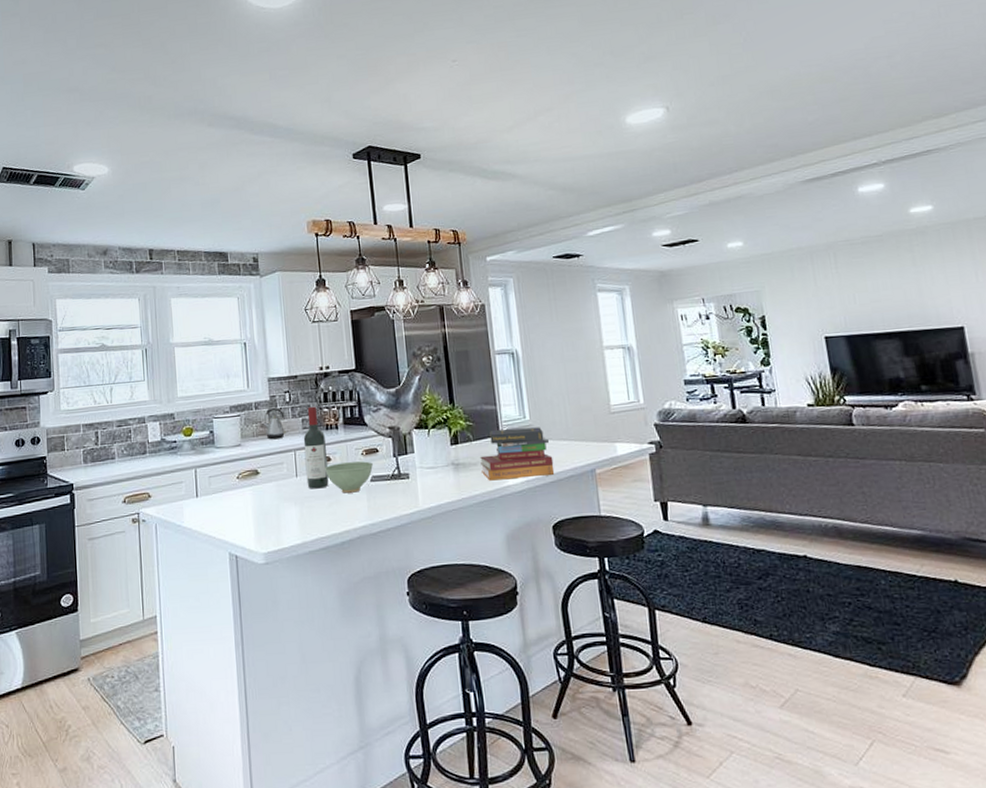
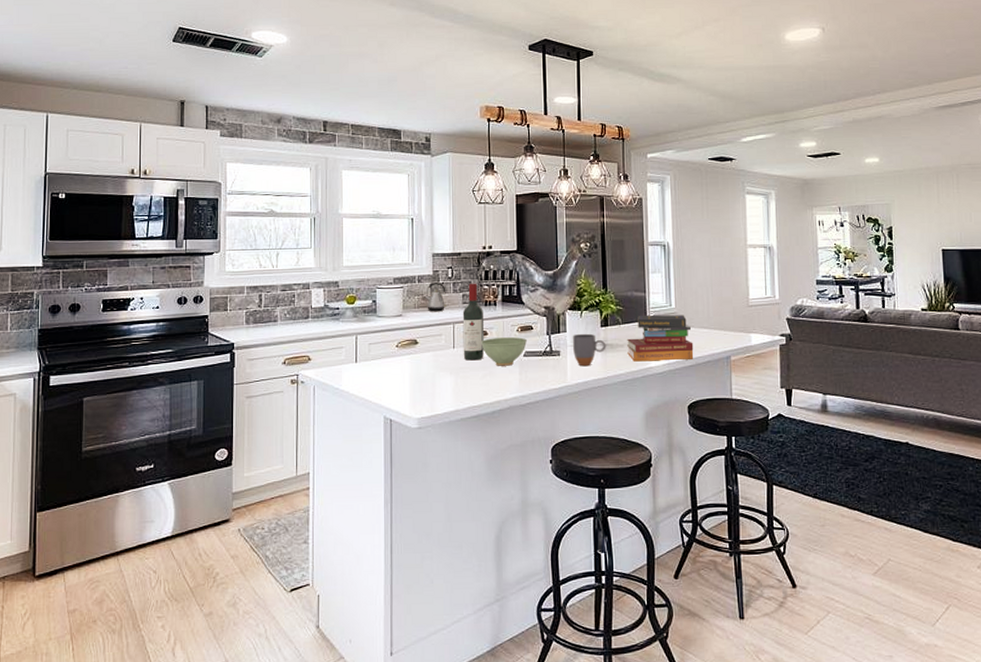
mug: none [420,453,458,489] -> present [572,333,606,367]

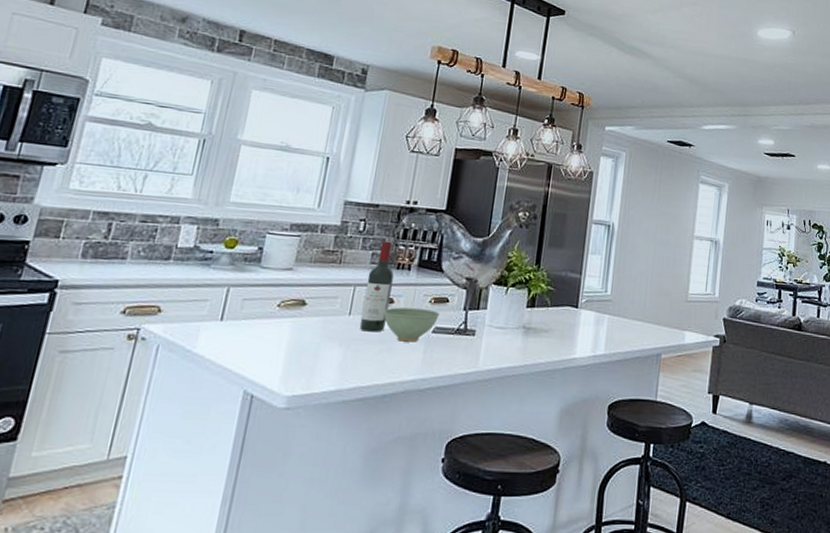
kettle: present [424,282,446,312] -> none [325,235,354,270]
mug: present [572,333,606,367] -> none [490,312,530,351]
books: present [627,314,694,362] -> none [551,298,624,353]

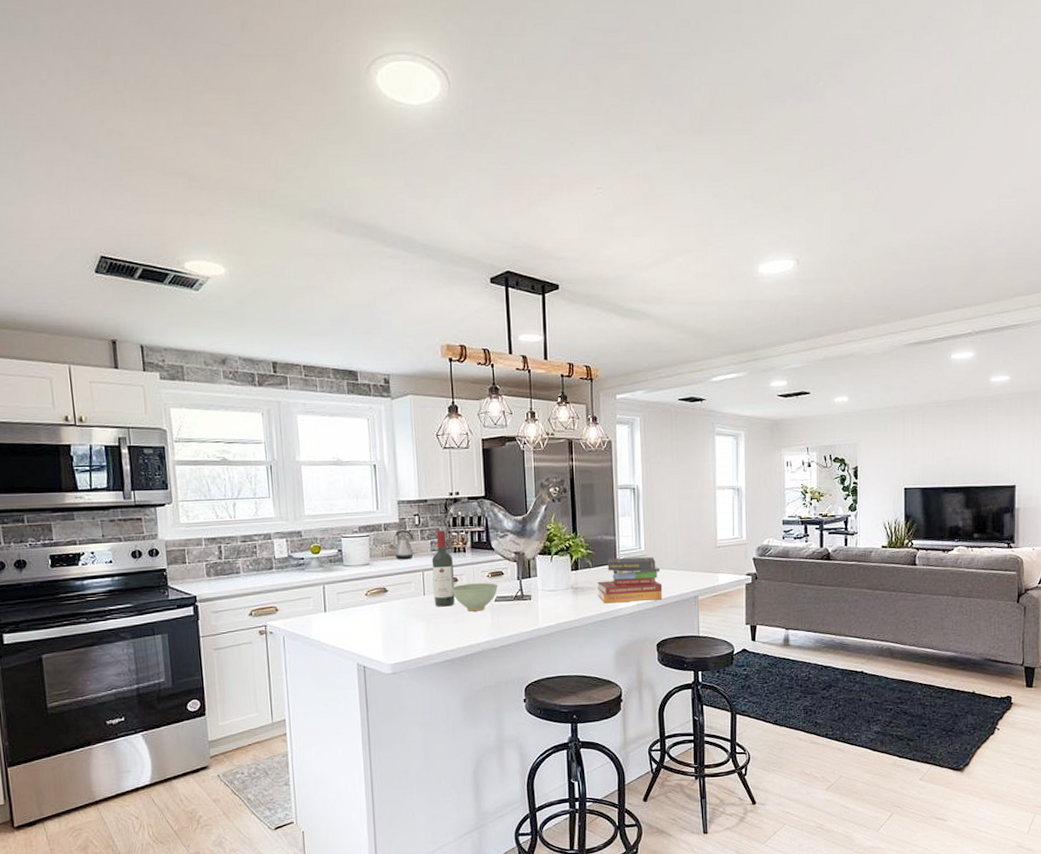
kettle: none [325,235,354,270] -> present [391,530,415,560]
books: none [551,298,624,353] -> present [597,557,663,604]

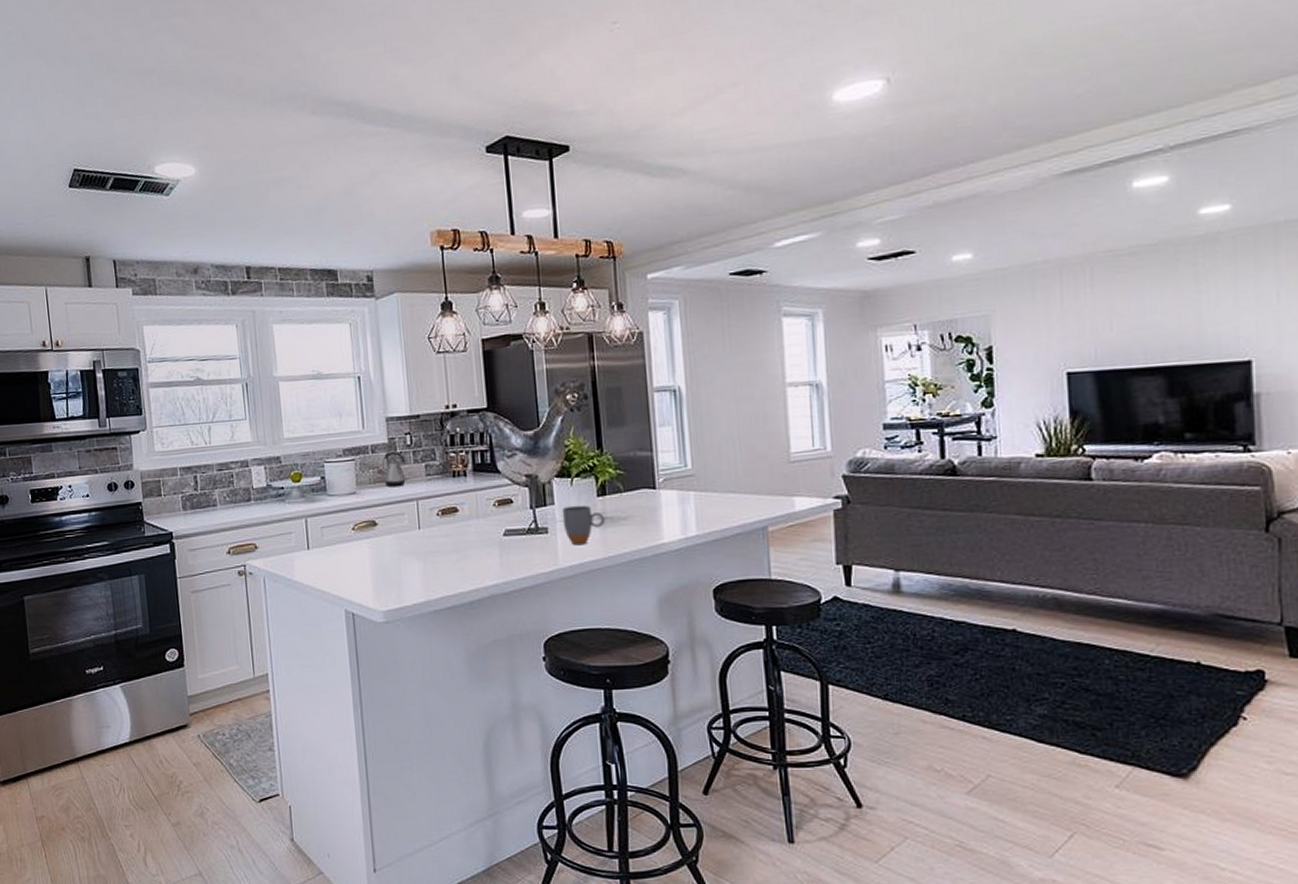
wine bottle: present [431,530,455,607] -> none [426,450,456,543]
bowl: present [451,583,499,612] -> none [450,513,507,548]
mug: none [543,577,577,610] -> present [561,505,606,546]
books: present [597,557,663,604] -> none [631,477,719,538]

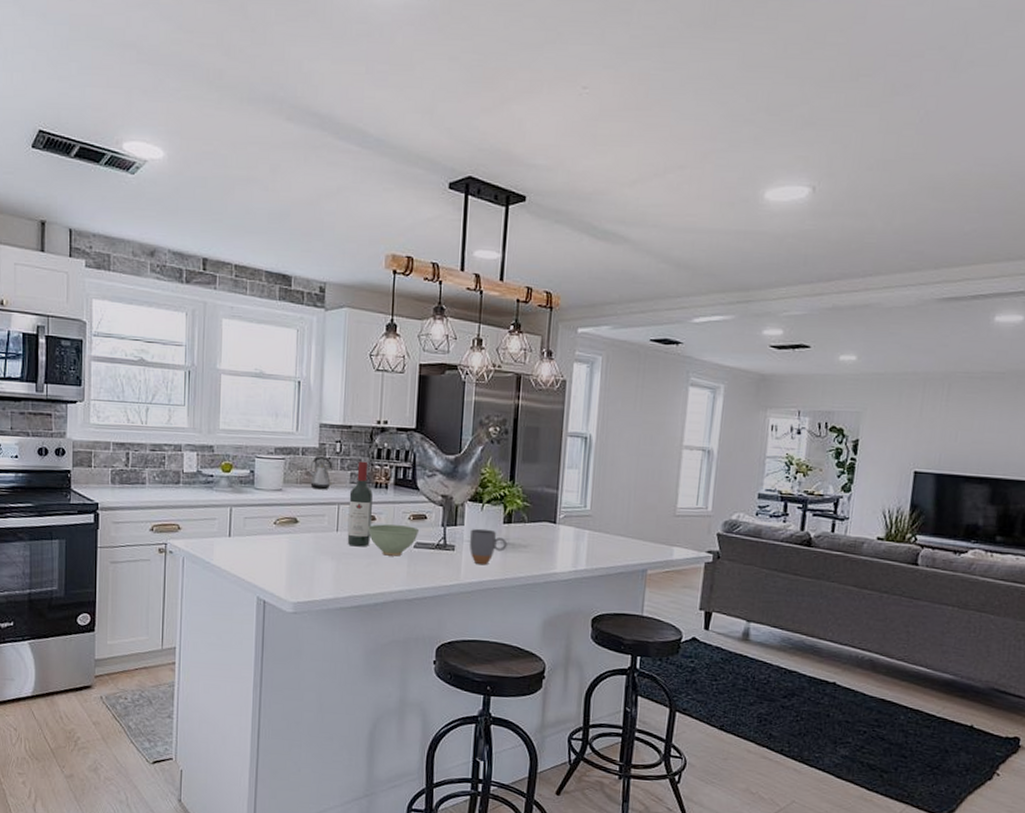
wine bottle: none [426,450,456,543] -> present [347,461,373,547]
bowl: none [450,513,507,548] -> present [367,524,420,556]

